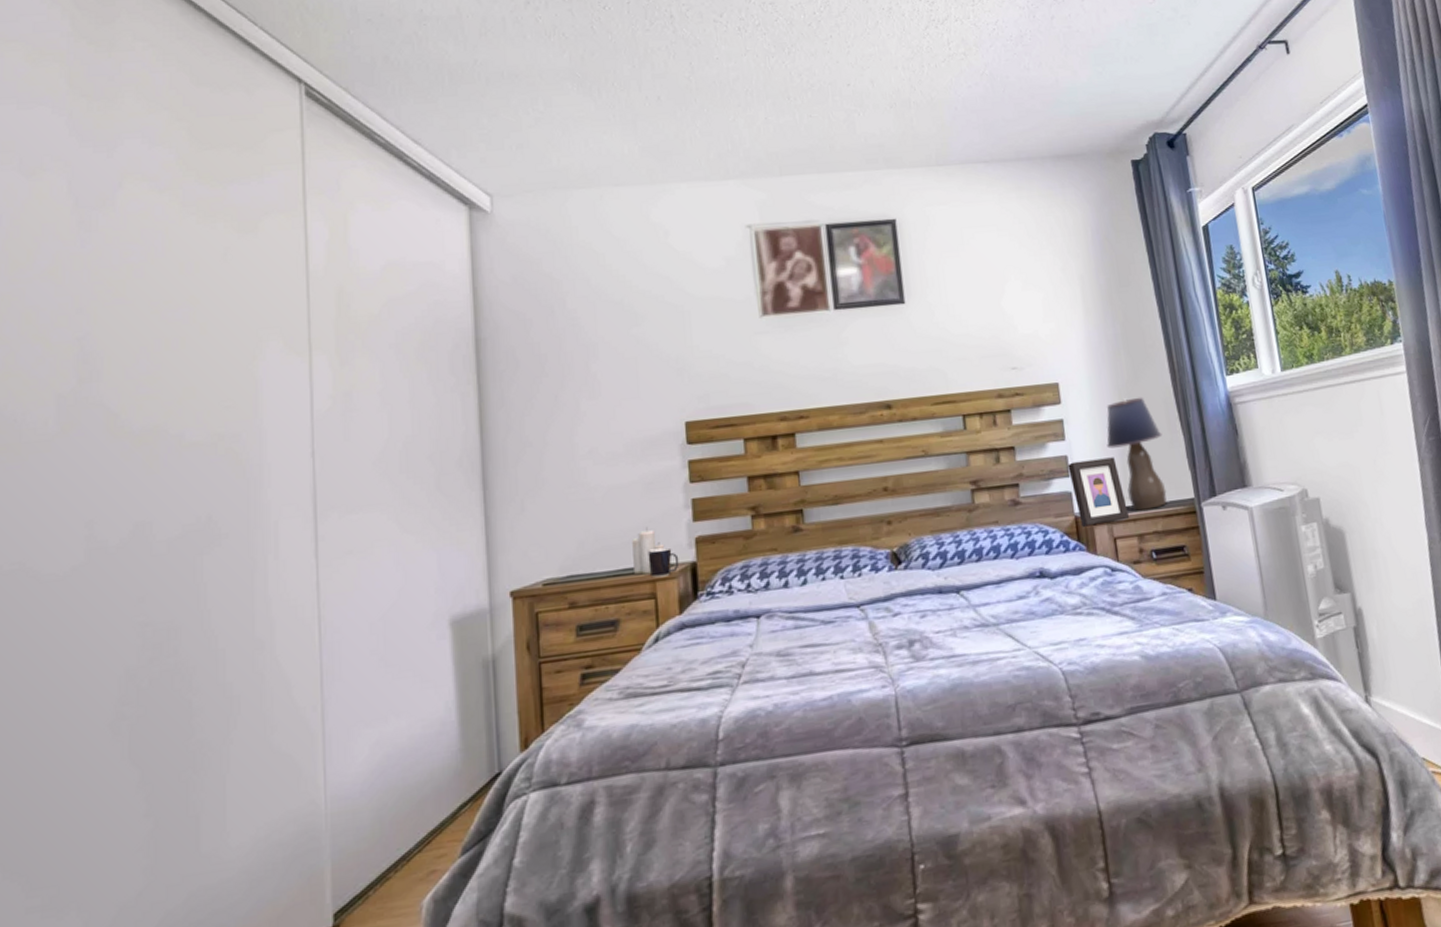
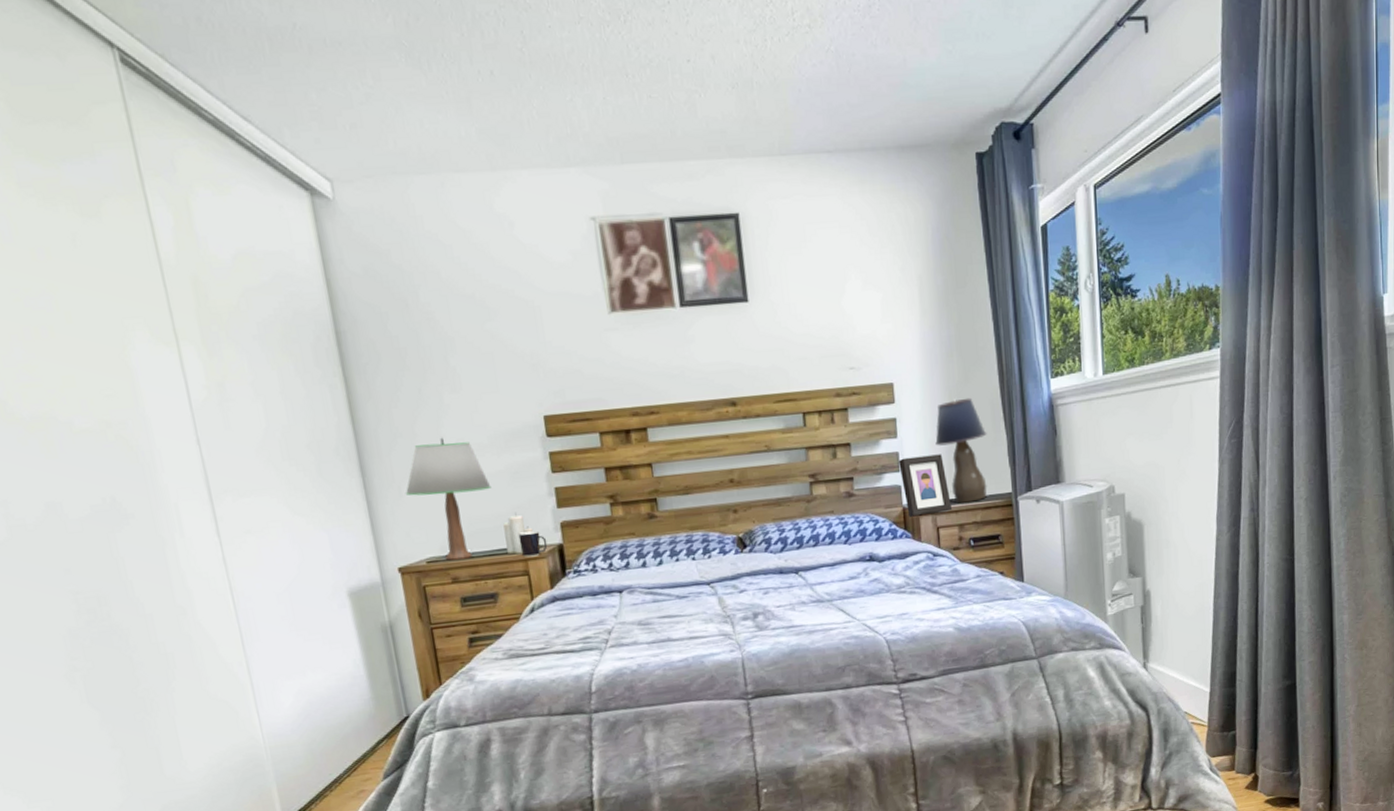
table lamp: none [527,446,623,584] -> present [405,437,492,562]

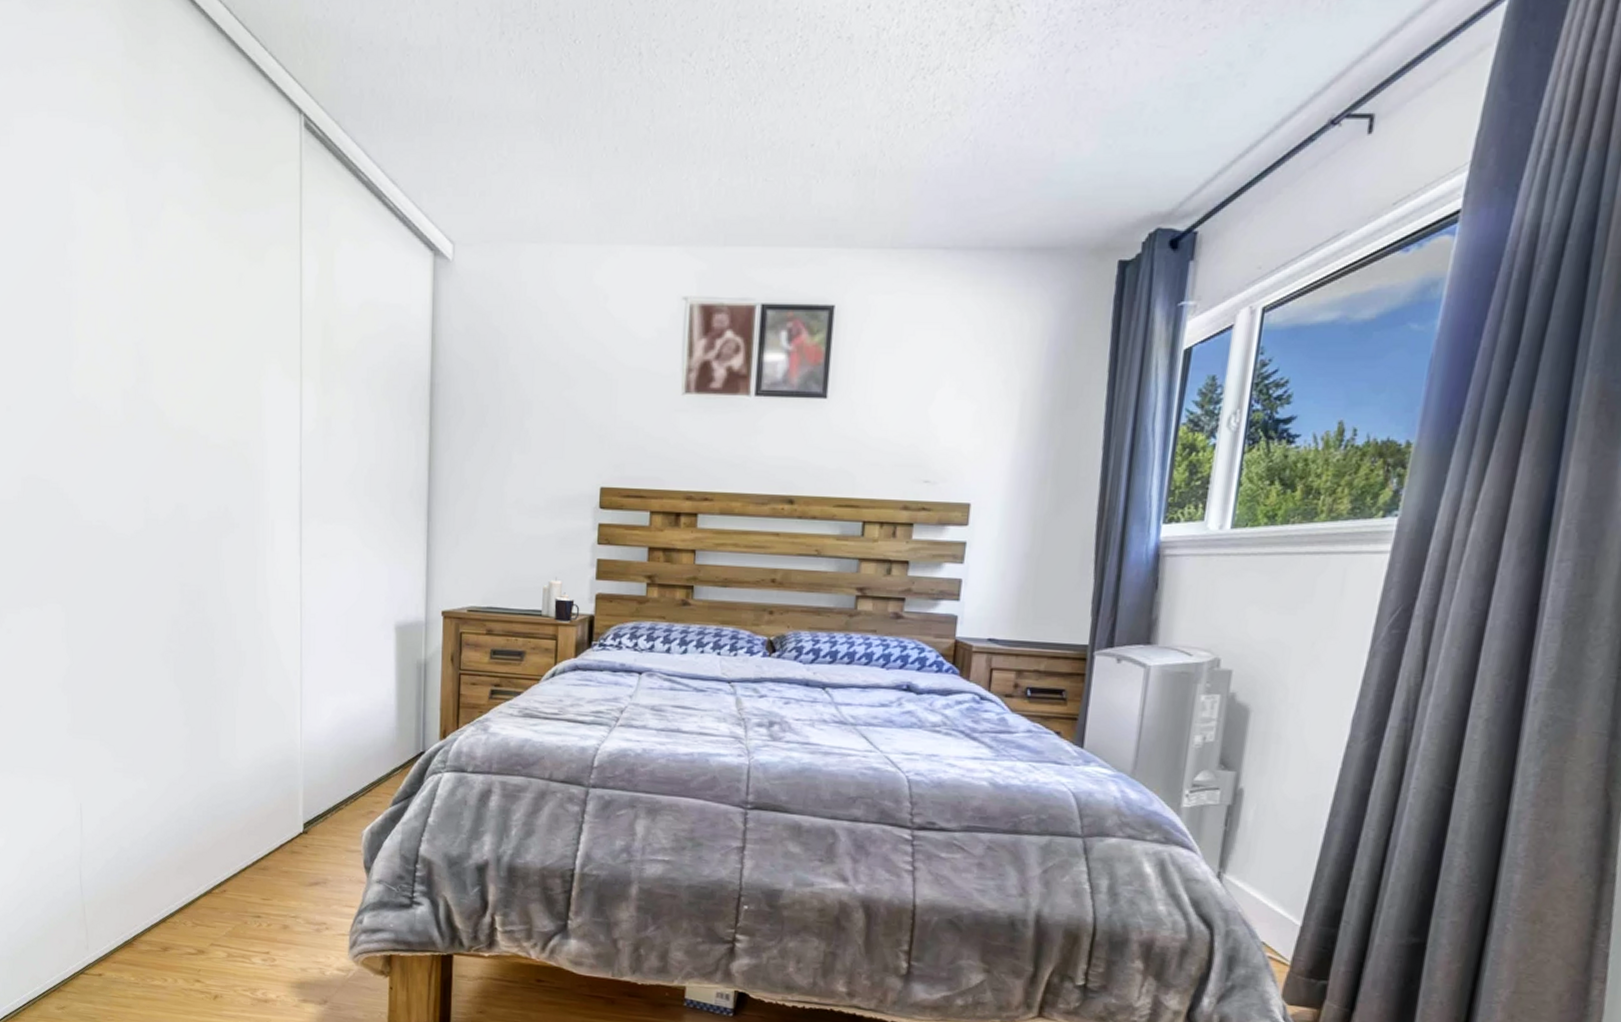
table lamp: present [405,437,492,562] -> none [461,494,539,615]
picture frame: present [898,454,952,517] -> none [959,586,1013,654]
table lamp: present [935,397,988,504] -> none [1007,531,1071,649]

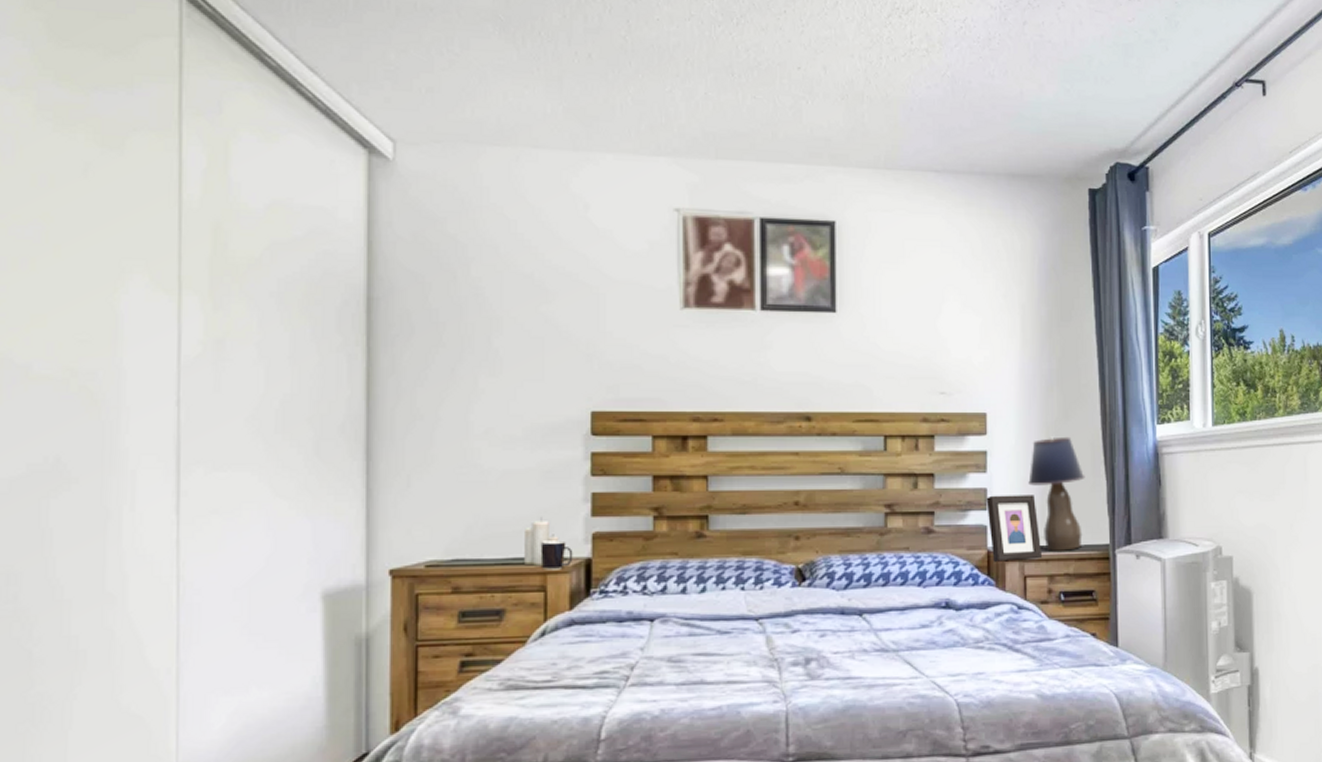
picture frame: none [959,586,1013,654] -> present [986,495,1042,562]
table lamp: none [1007,531,1071,649] -> present [1028,436,1085,553]

